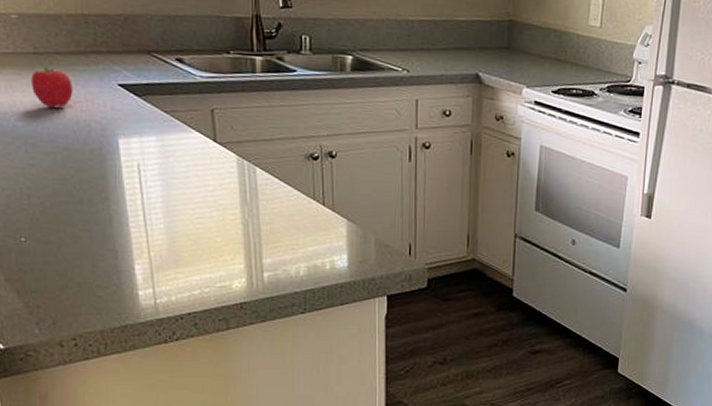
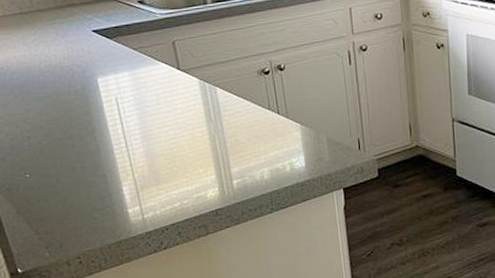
fruit: present [31,66,73,109] -> none [19,23,56,59]

